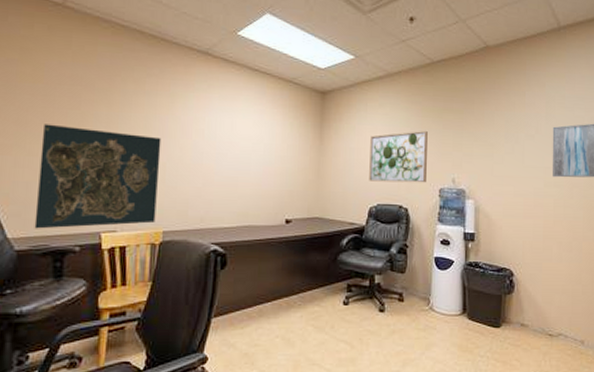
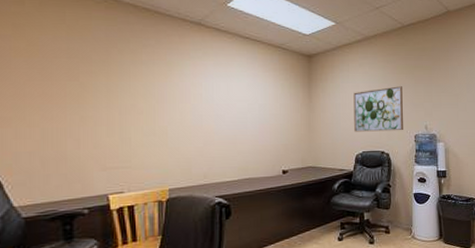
map: present [34,124,162,229] -> none [40,96,162,196]

